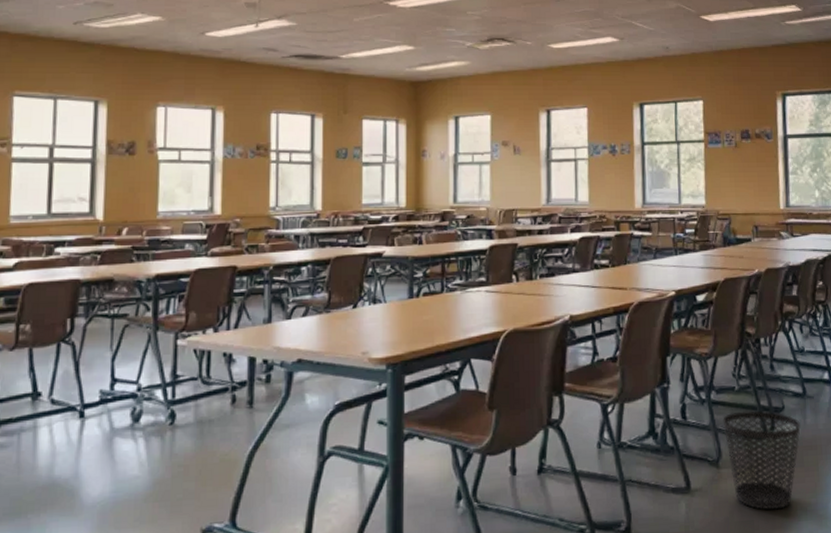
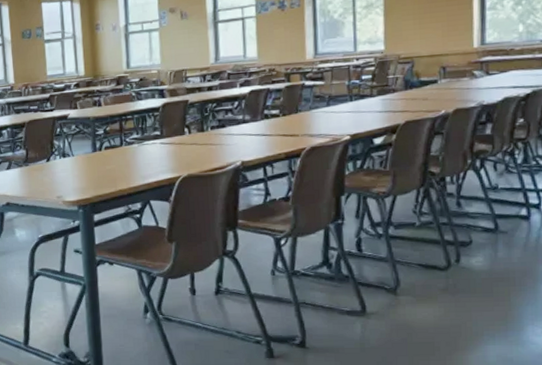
wastebasket: present [723,410,802,510] -> none [401,244,492,334]

